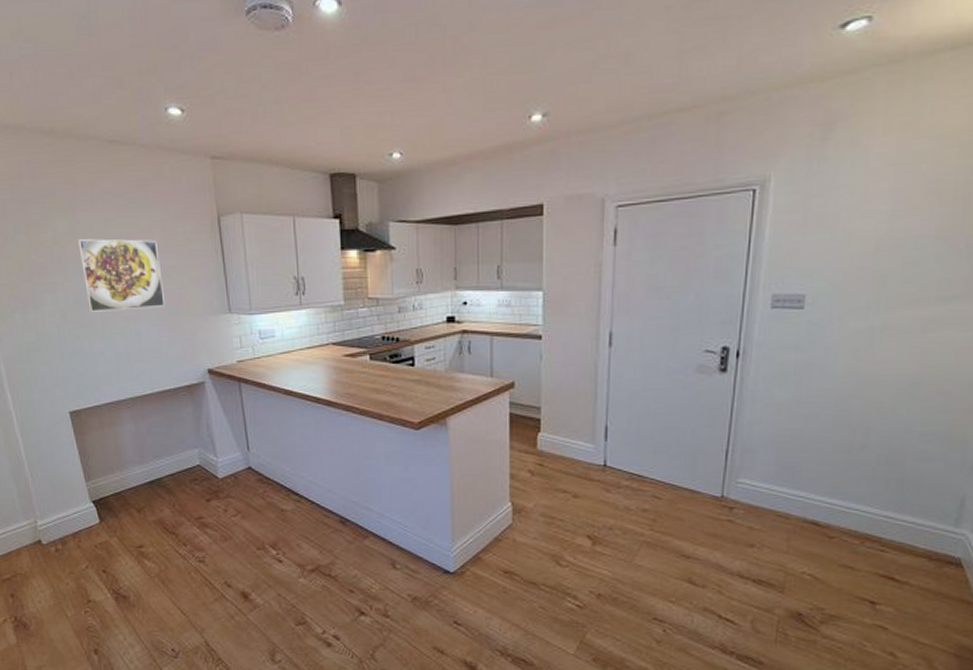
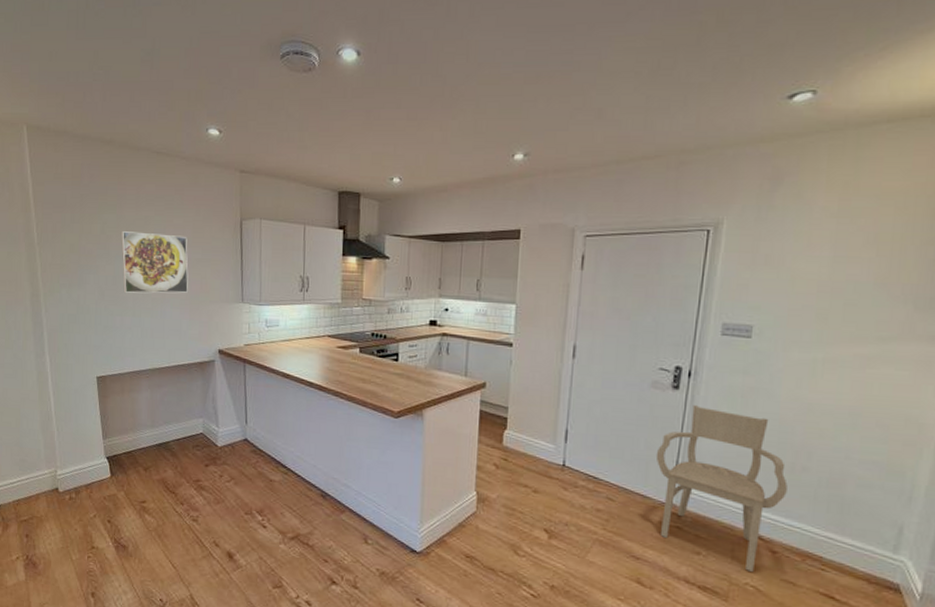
armchair: none [704,388,845,560] -> present [655,405,788,572]

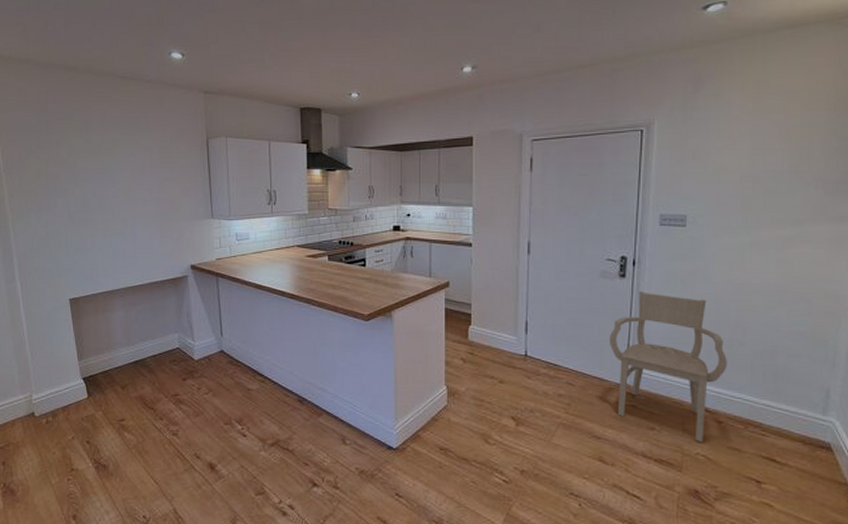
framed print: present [121,231,189,294] -> none [89,154,159,214]

